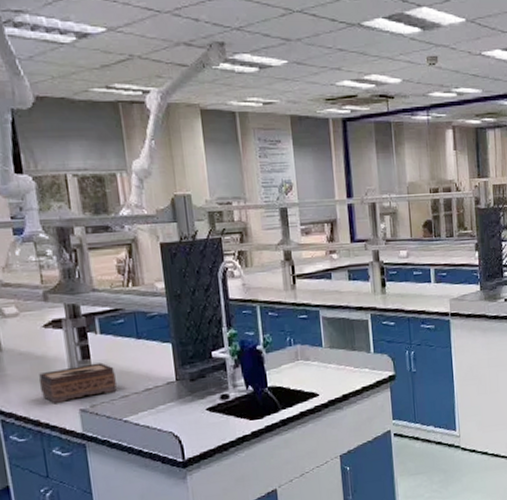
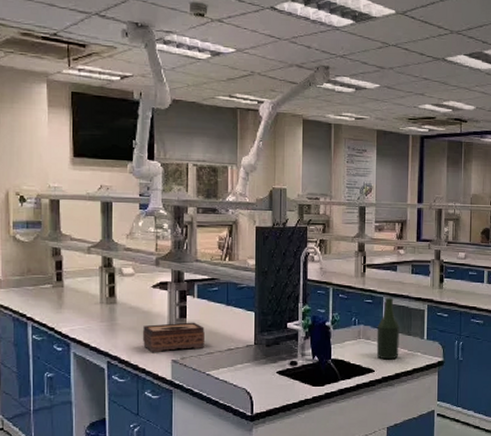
bottle: none [316,309,345,381] -> present [376,297,400,360]

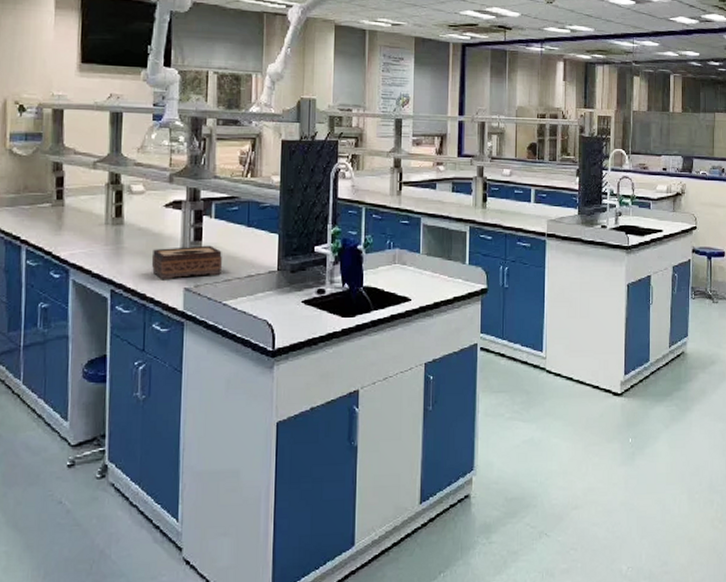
bottle: present [376,297,400,360] -> none [413,217,439,287]

